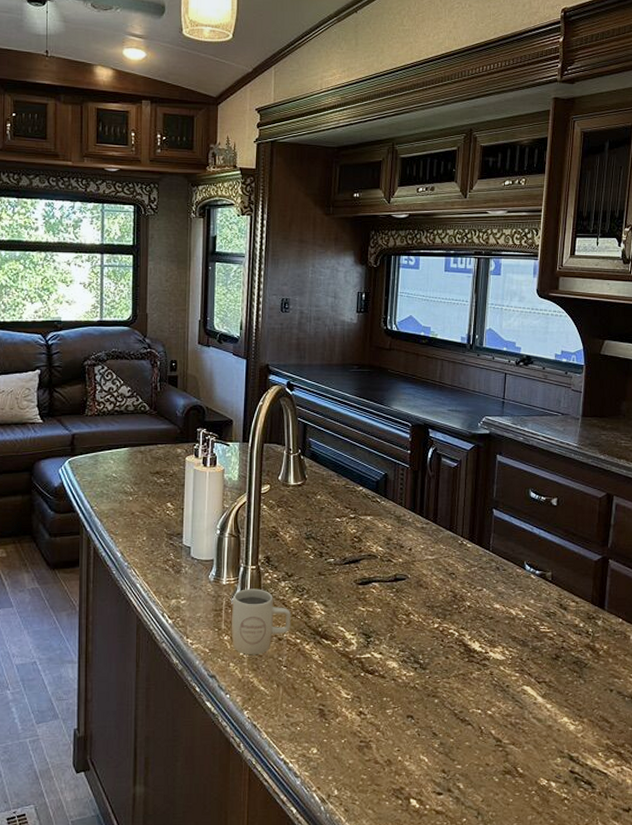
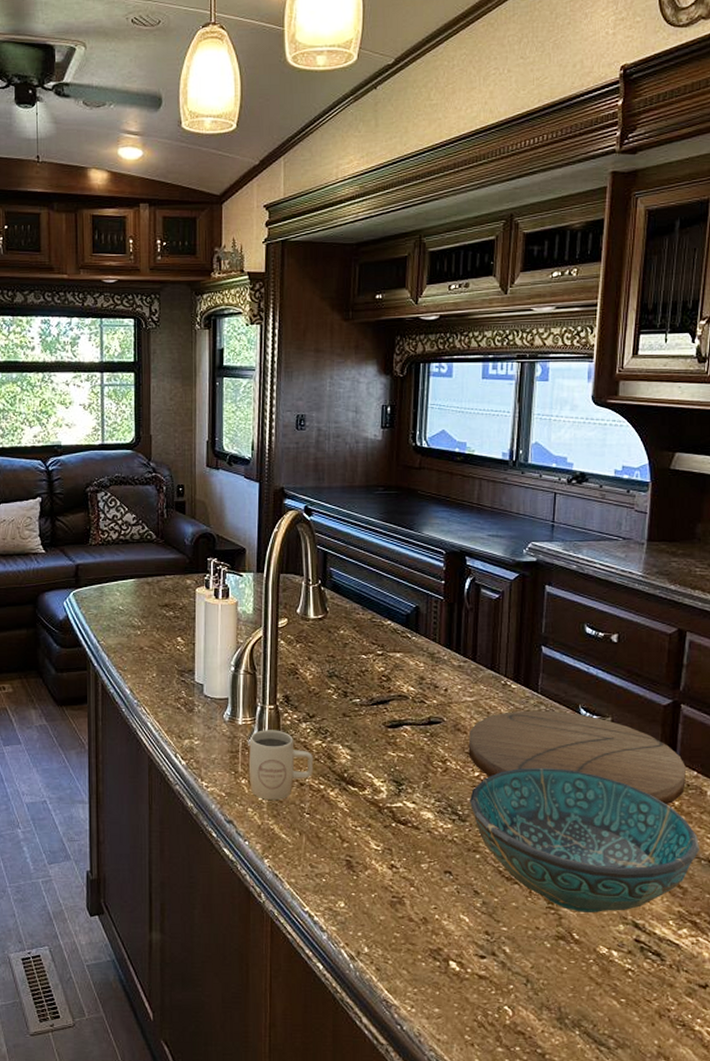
cutting board: none [429,566,613,649] -> present [468,710,686,805]
bowl: none [430,618,625,749] -> present [470,767,700,914]

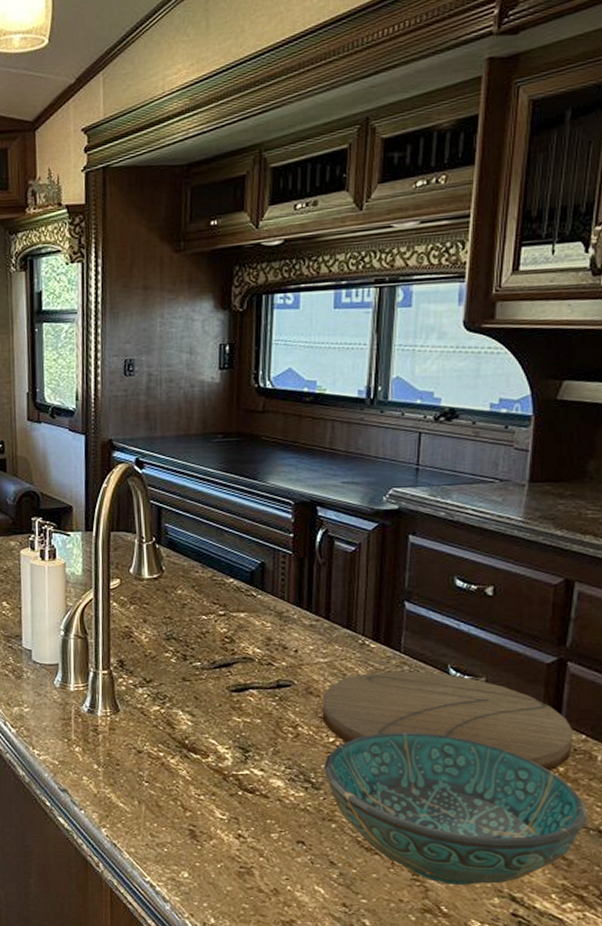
mug: present [248,730,314,801] -> none [81,696,152,769]

